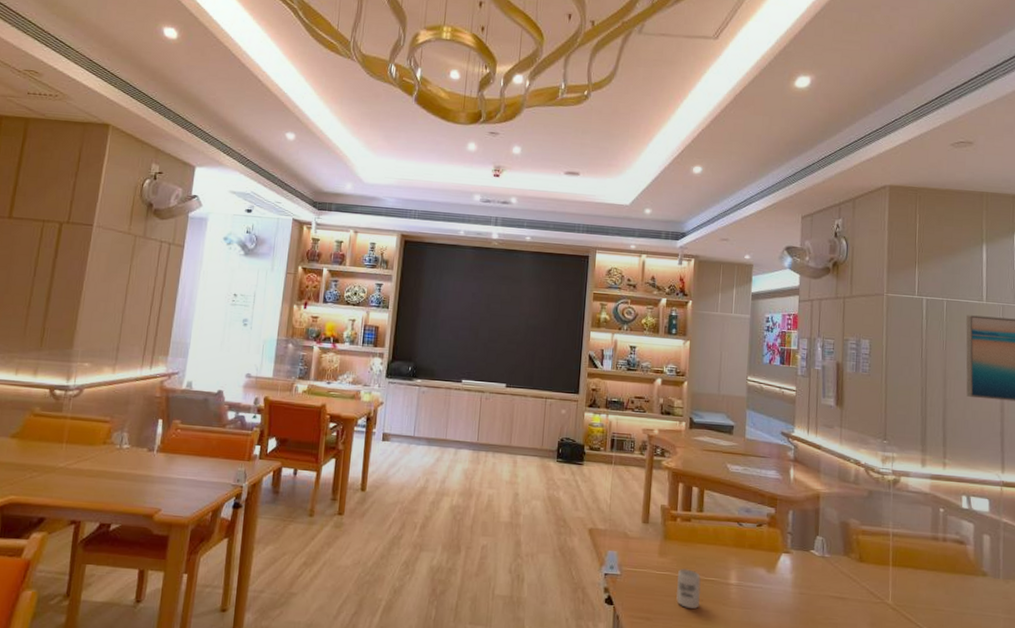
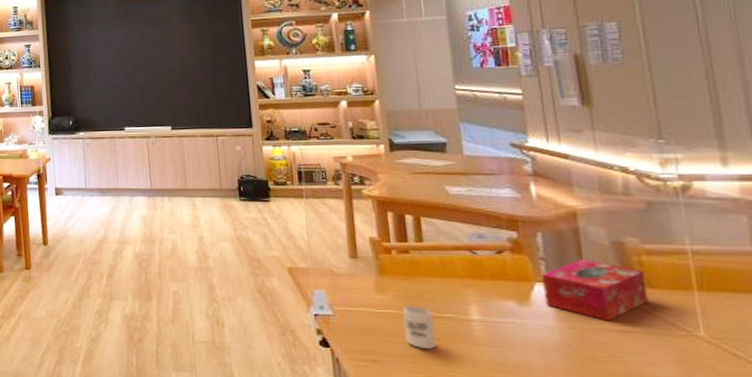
tissue box: none [786,535,859,589] -> present [542,259,649,322]

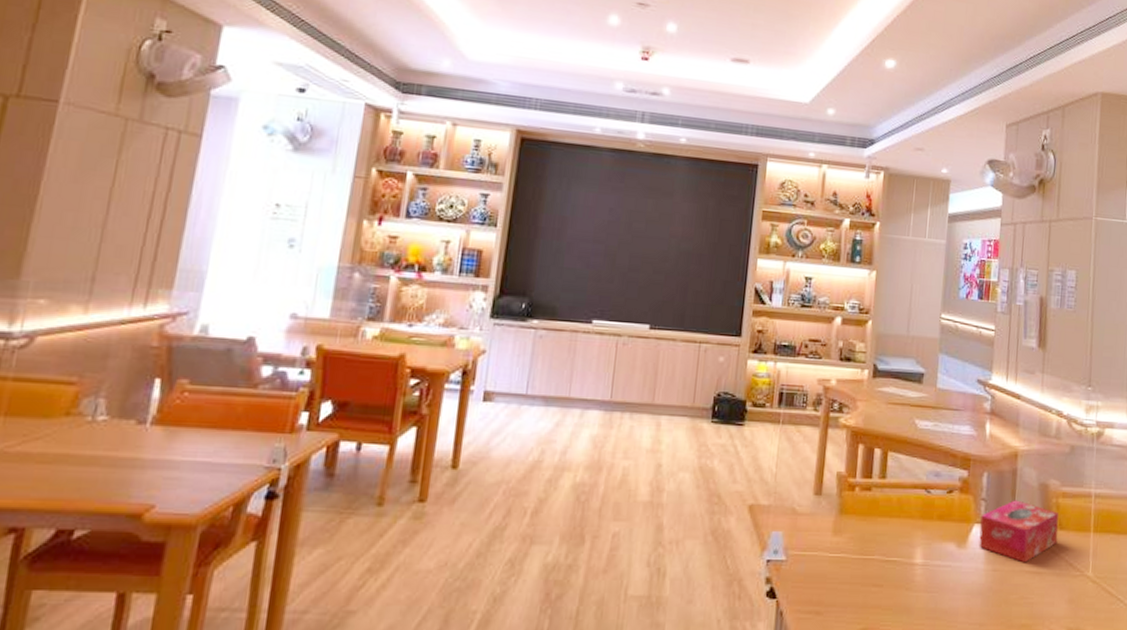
cup: present [403,305,436,349] -> none [851,549,882,596]

